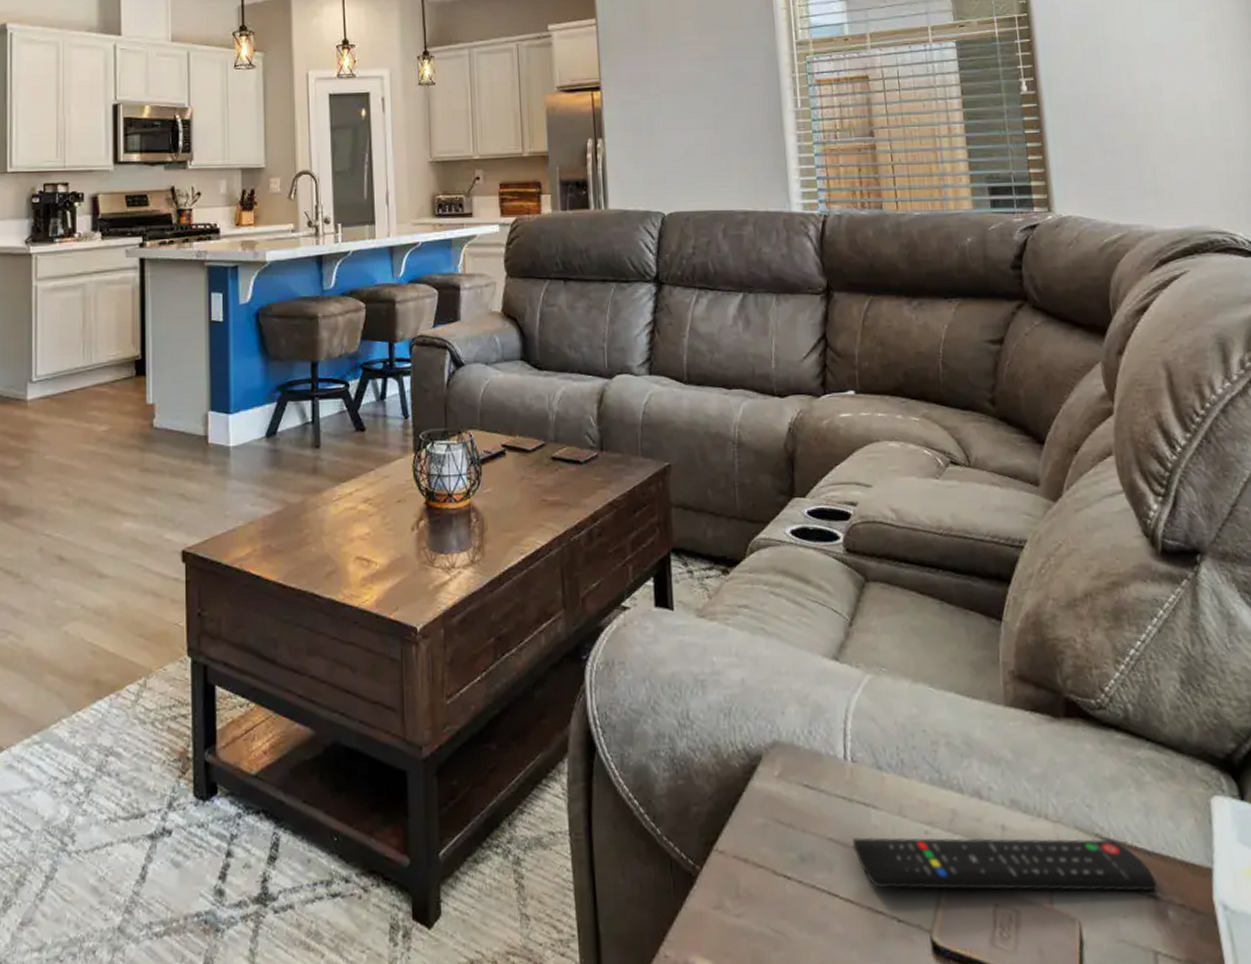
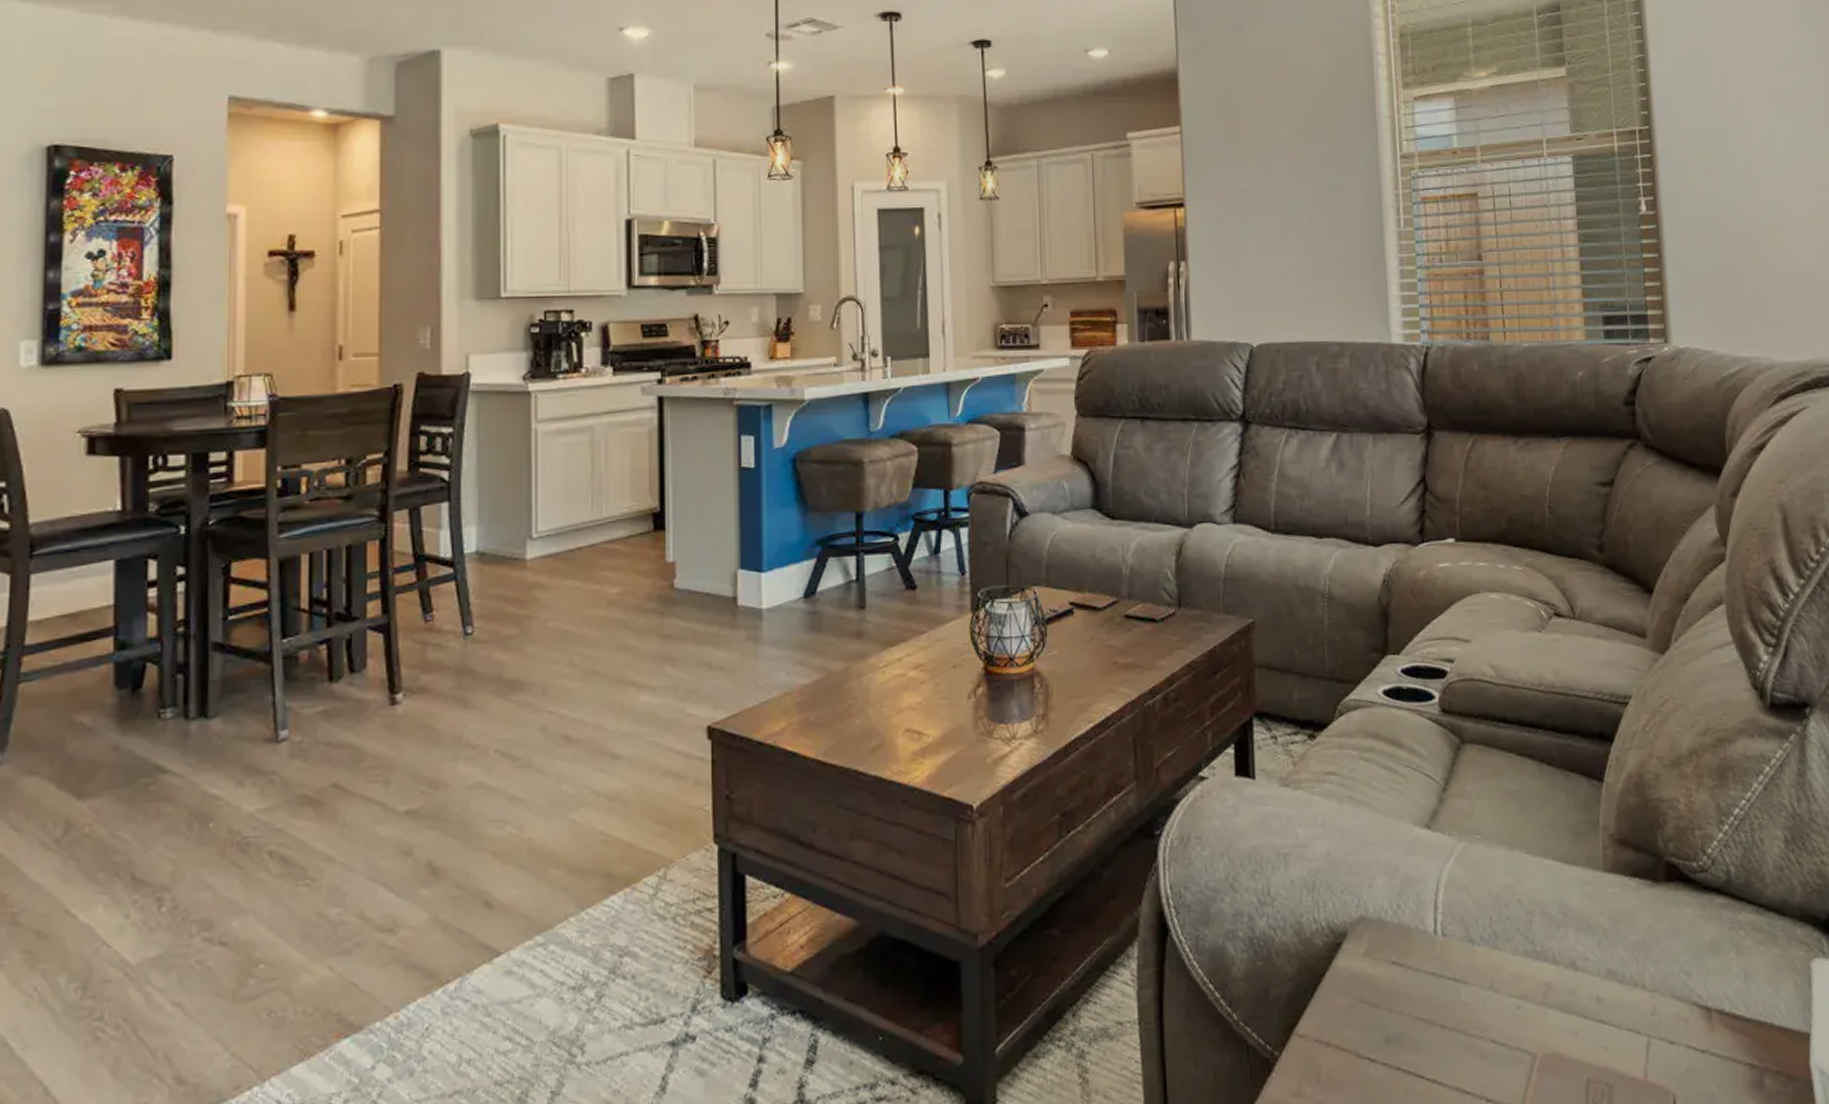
remote control: present [852,837,1158,892] -> none [1440,1007,1755,1069]

